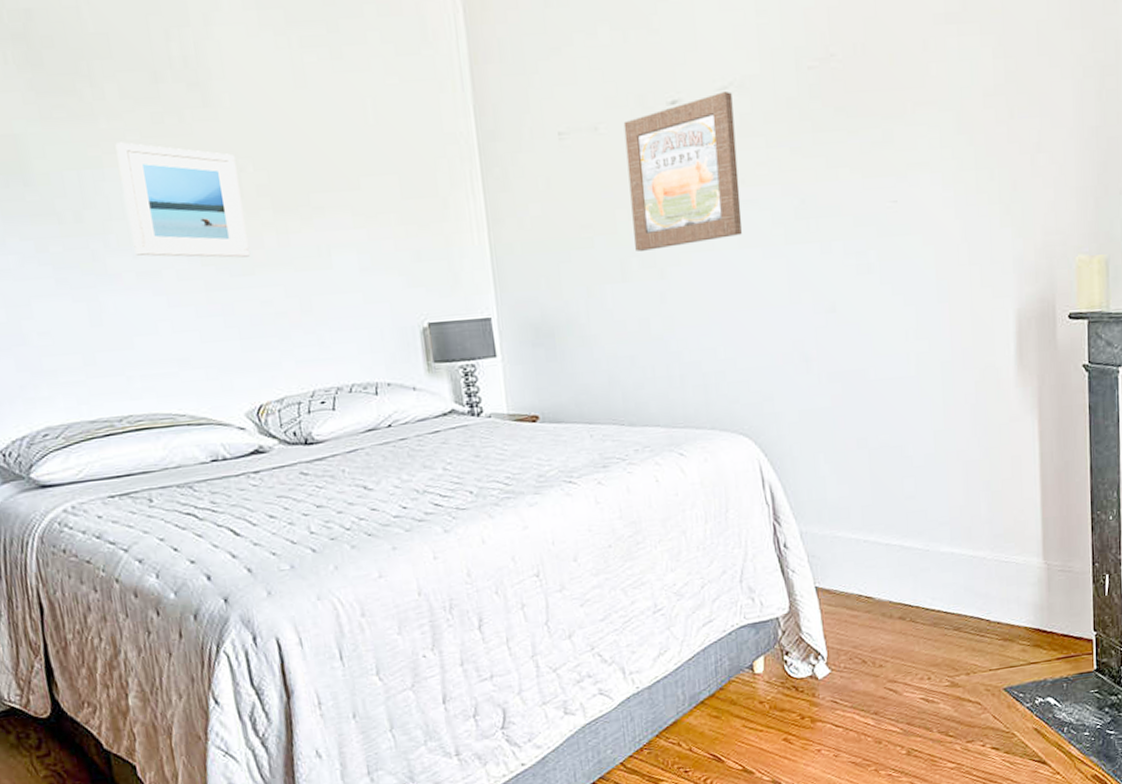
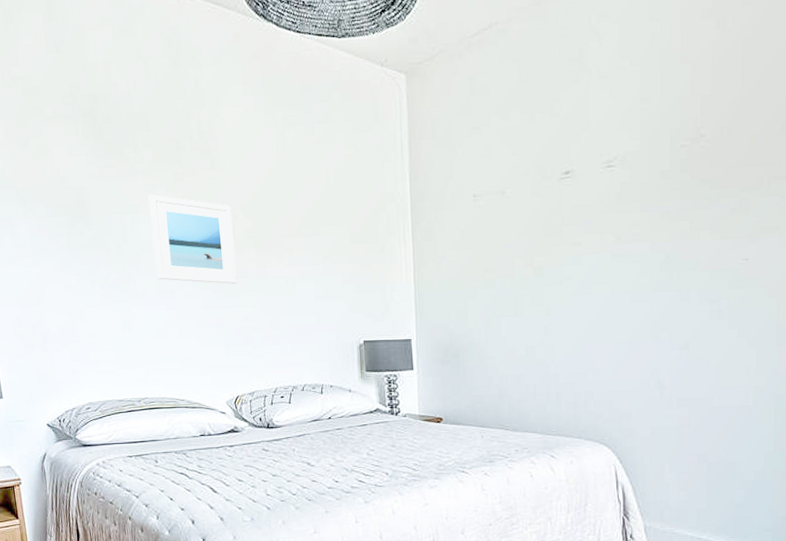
wall art: present [623,92,742,251] -> none [525,165,616,292]

